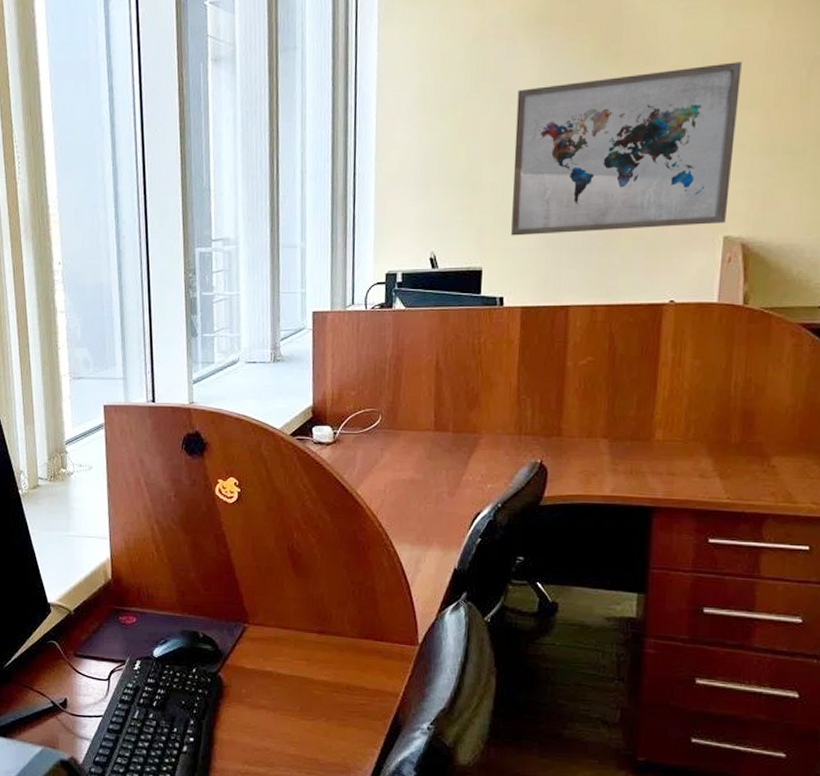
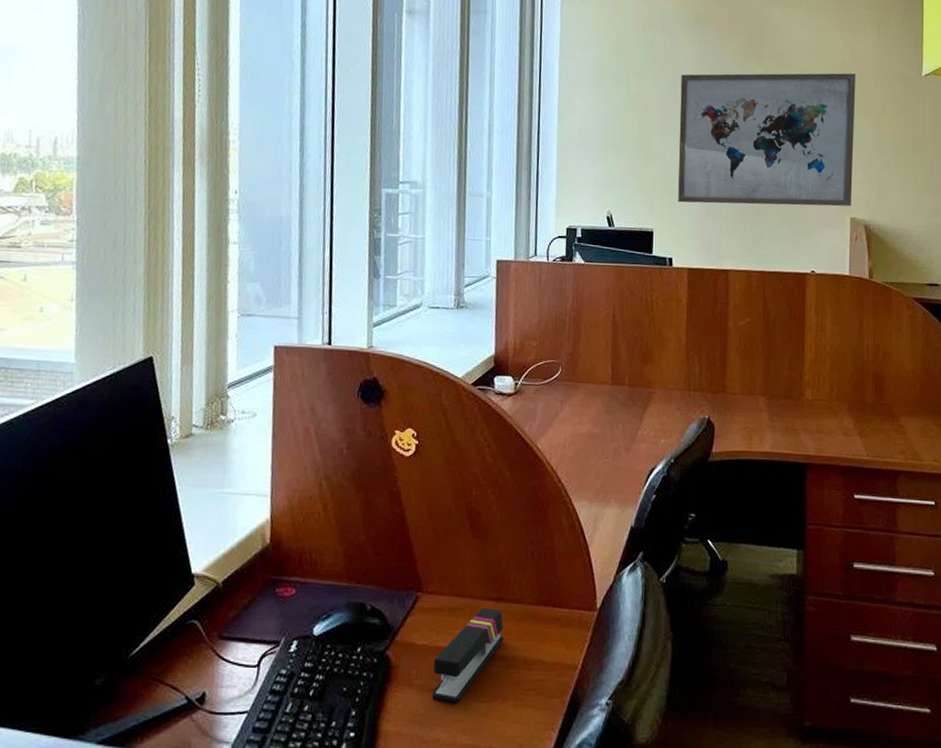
stapler: none [261,639,327,719] -> present [432,608,504,703]

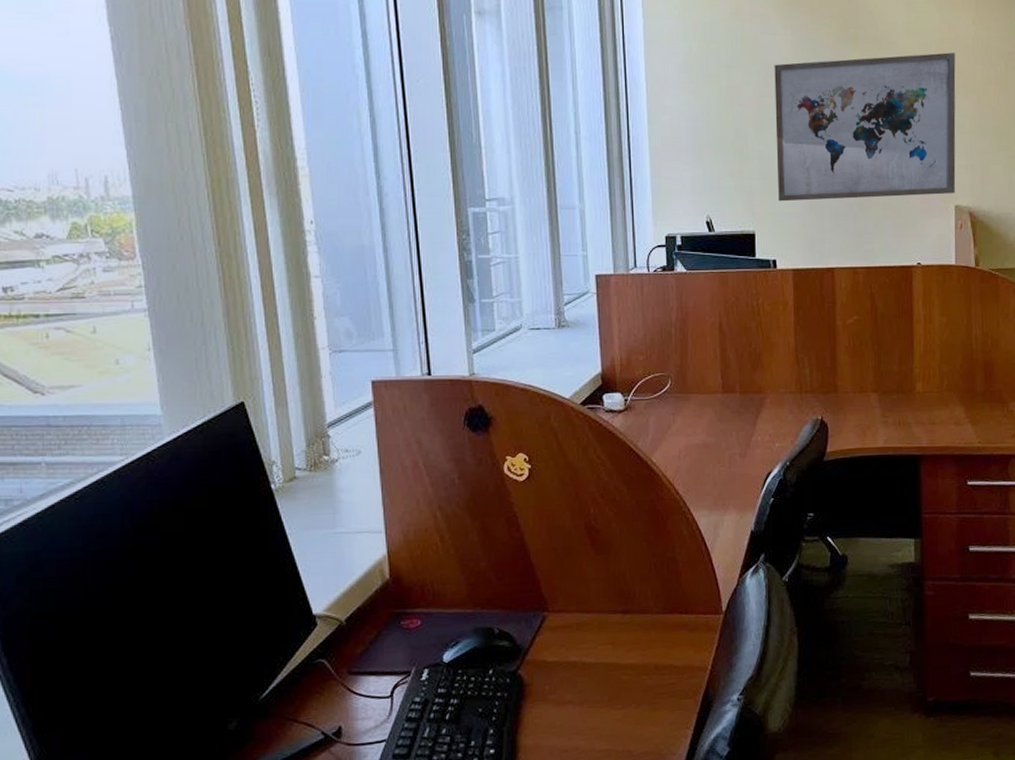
stapler: present [432,608,504,703] -> none [566,620,633,713]

